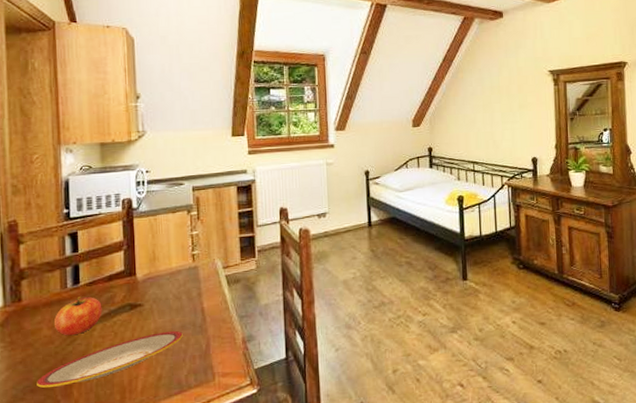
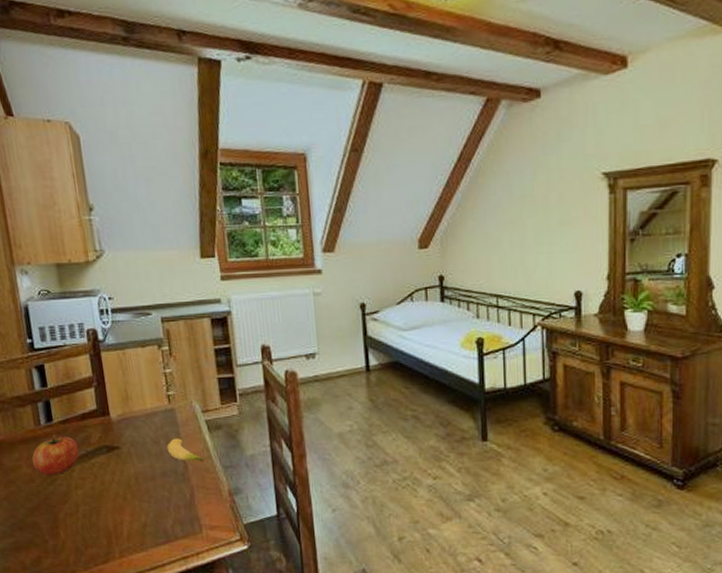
plate: present [37,330,183,388] -> none [23,477,165,526]
banana: none [188,293,222,314] -> present [166,438,205,462]

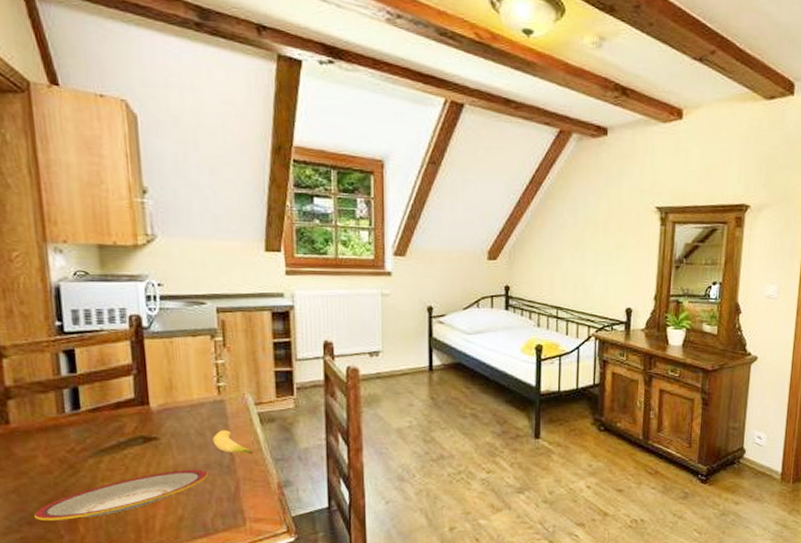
plate: none [23,477,165,526] -> present [34,469,208,520]
fruit: present [32,435,79,475] -> none [50,424,110,467]

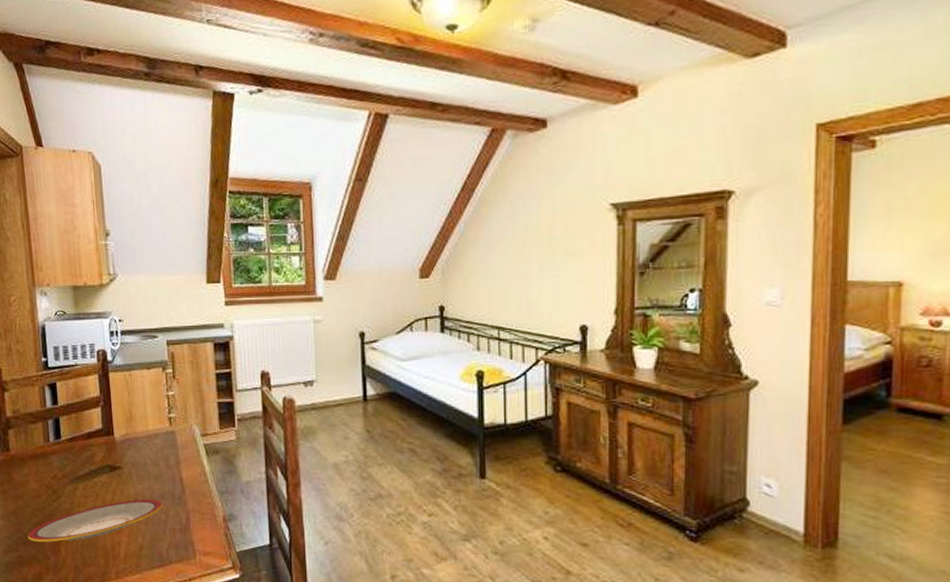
banana: present [212,430,254,455] -> none [166,461,202,486]

